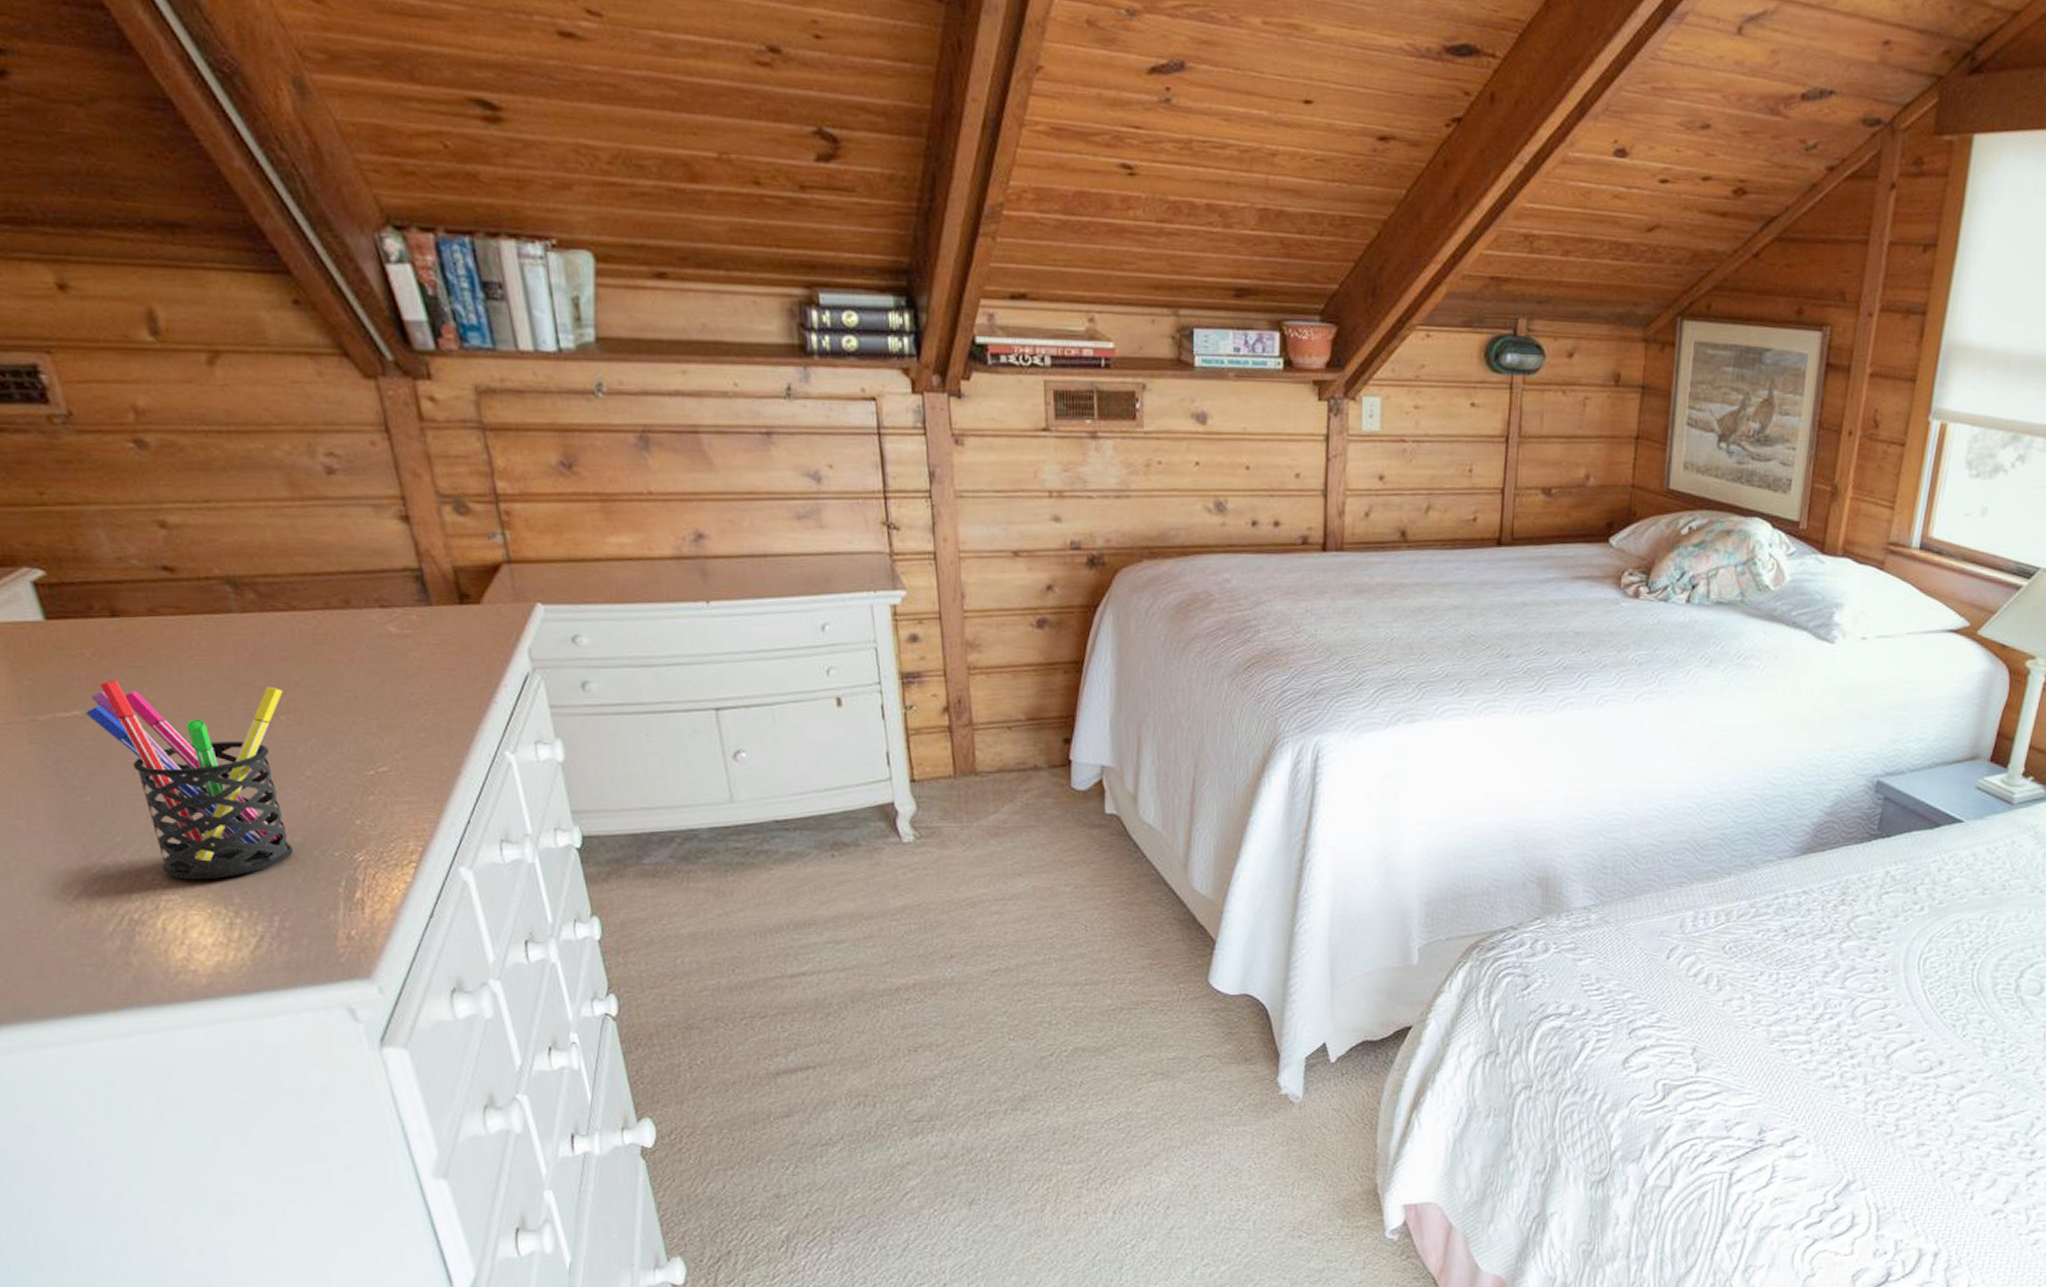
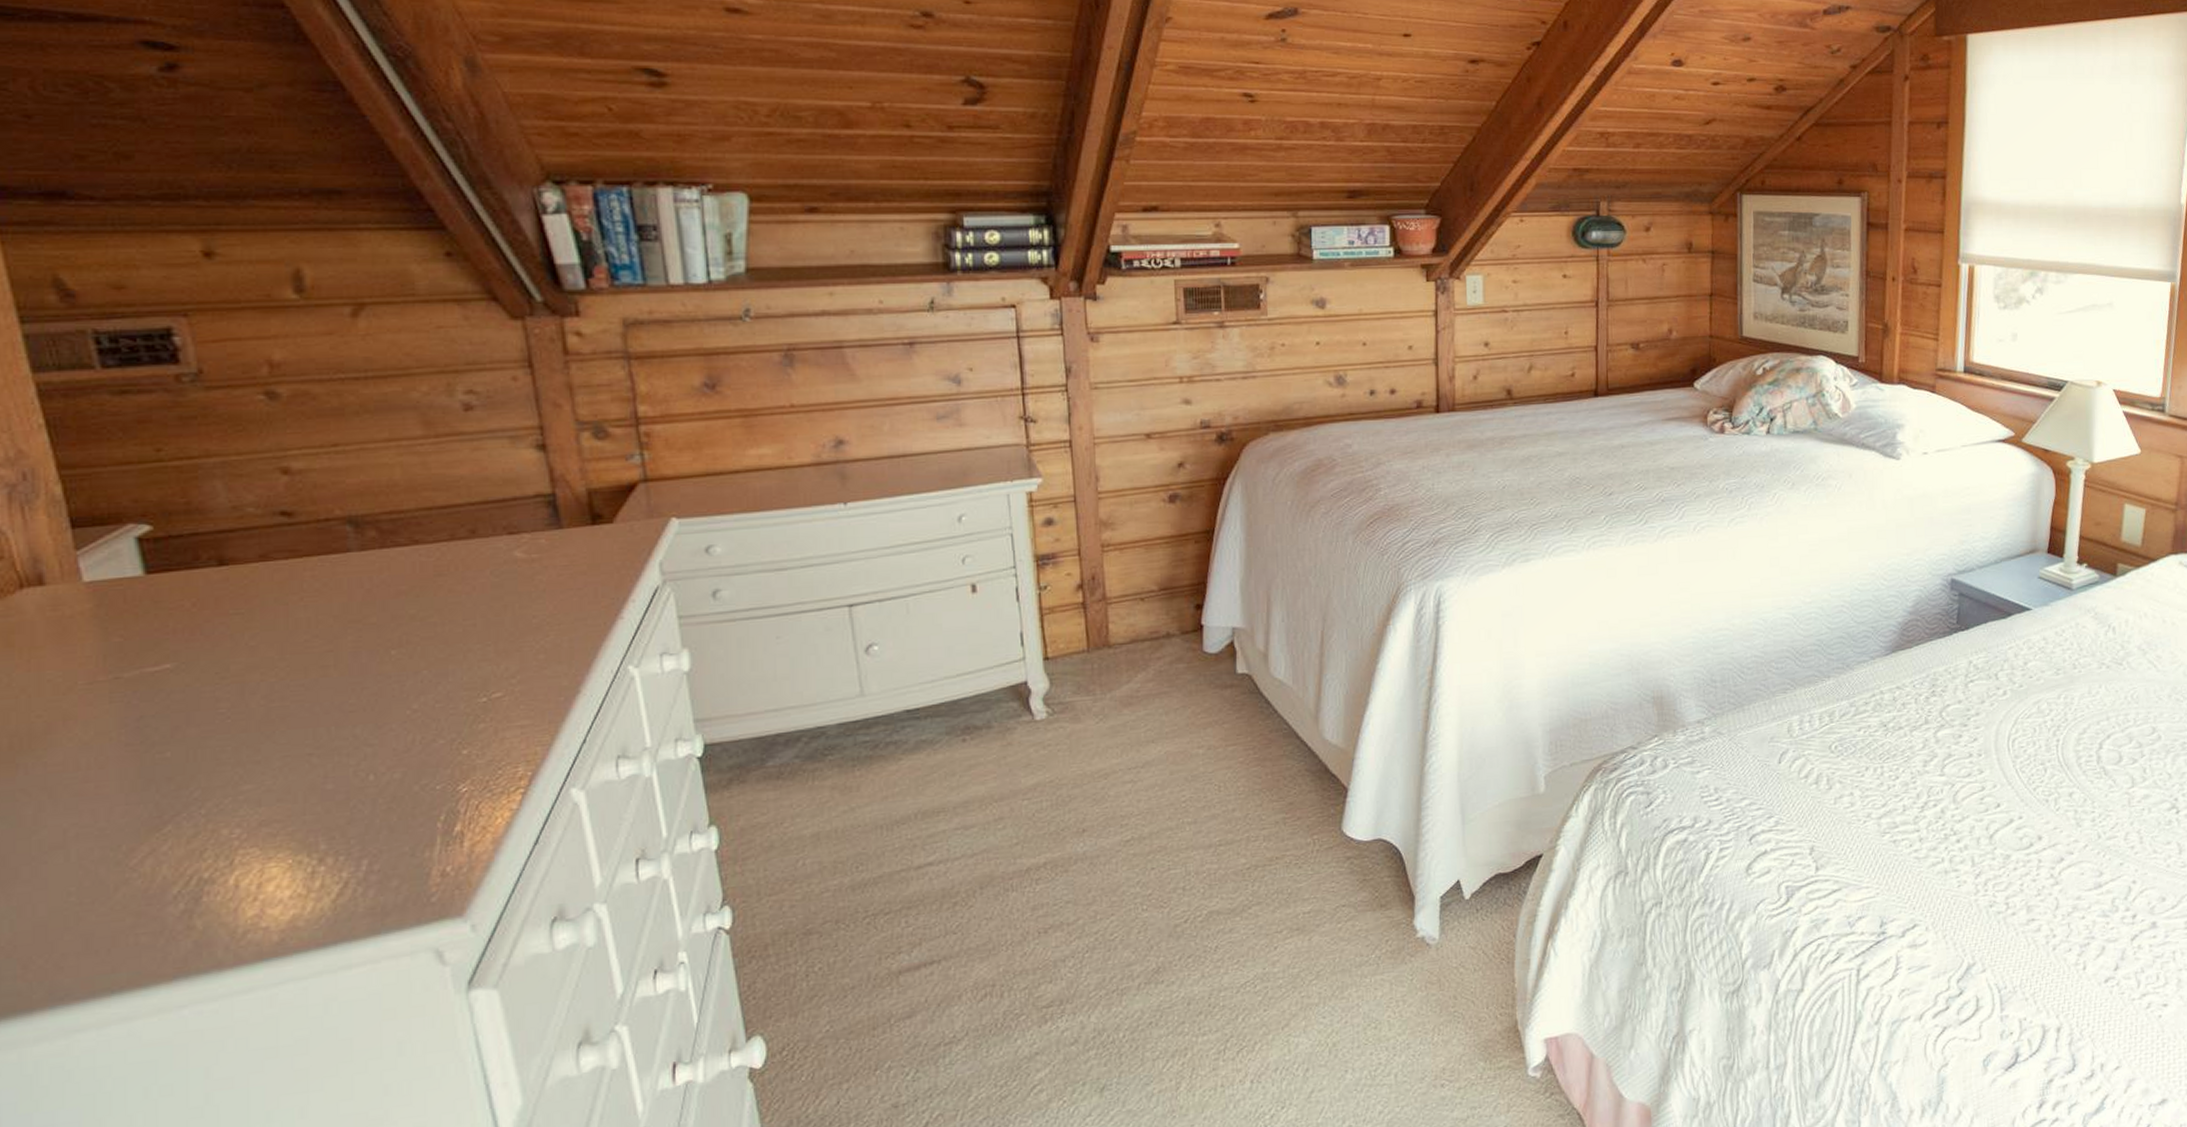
pen holder: present [85,679,294,880] -> none [177,621,396,830]

